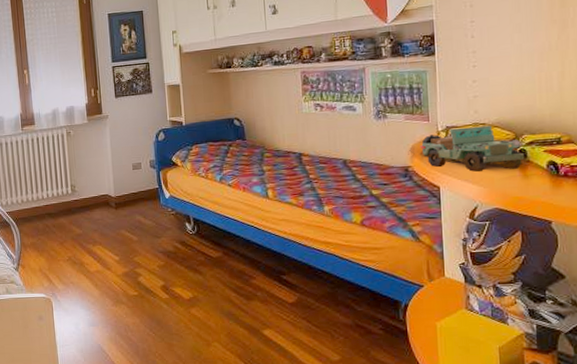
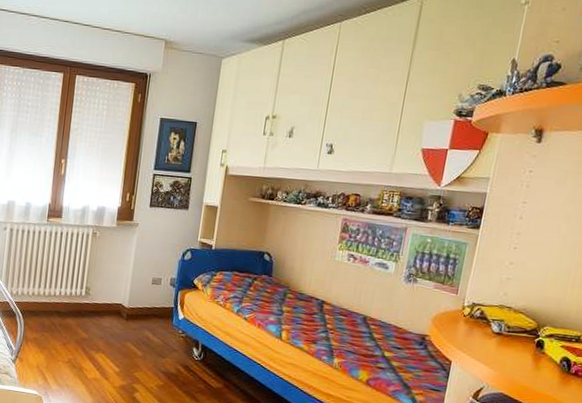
toy truck: present [420,125,525,173] -> none [442,305,542,359]

